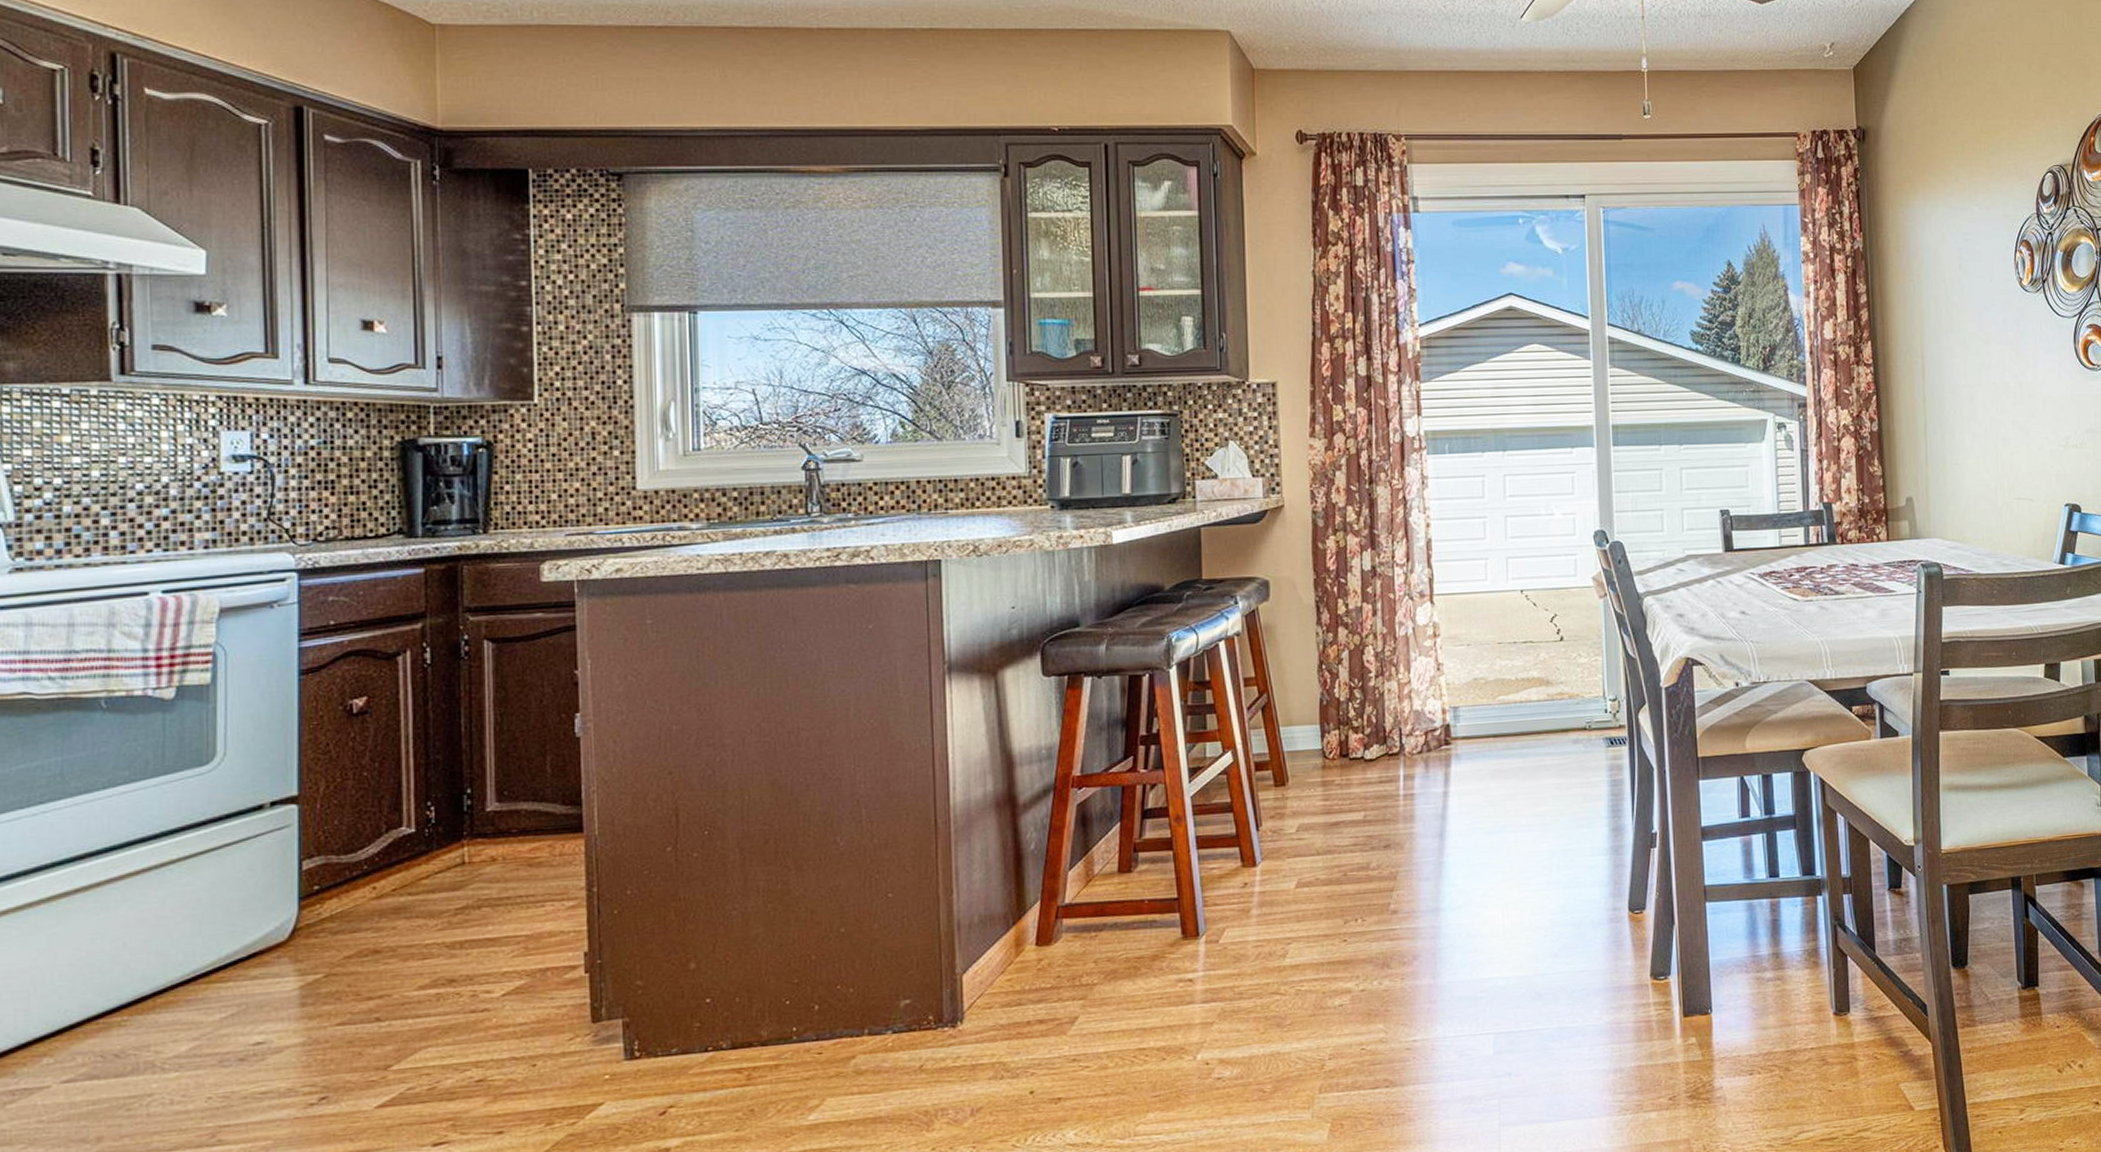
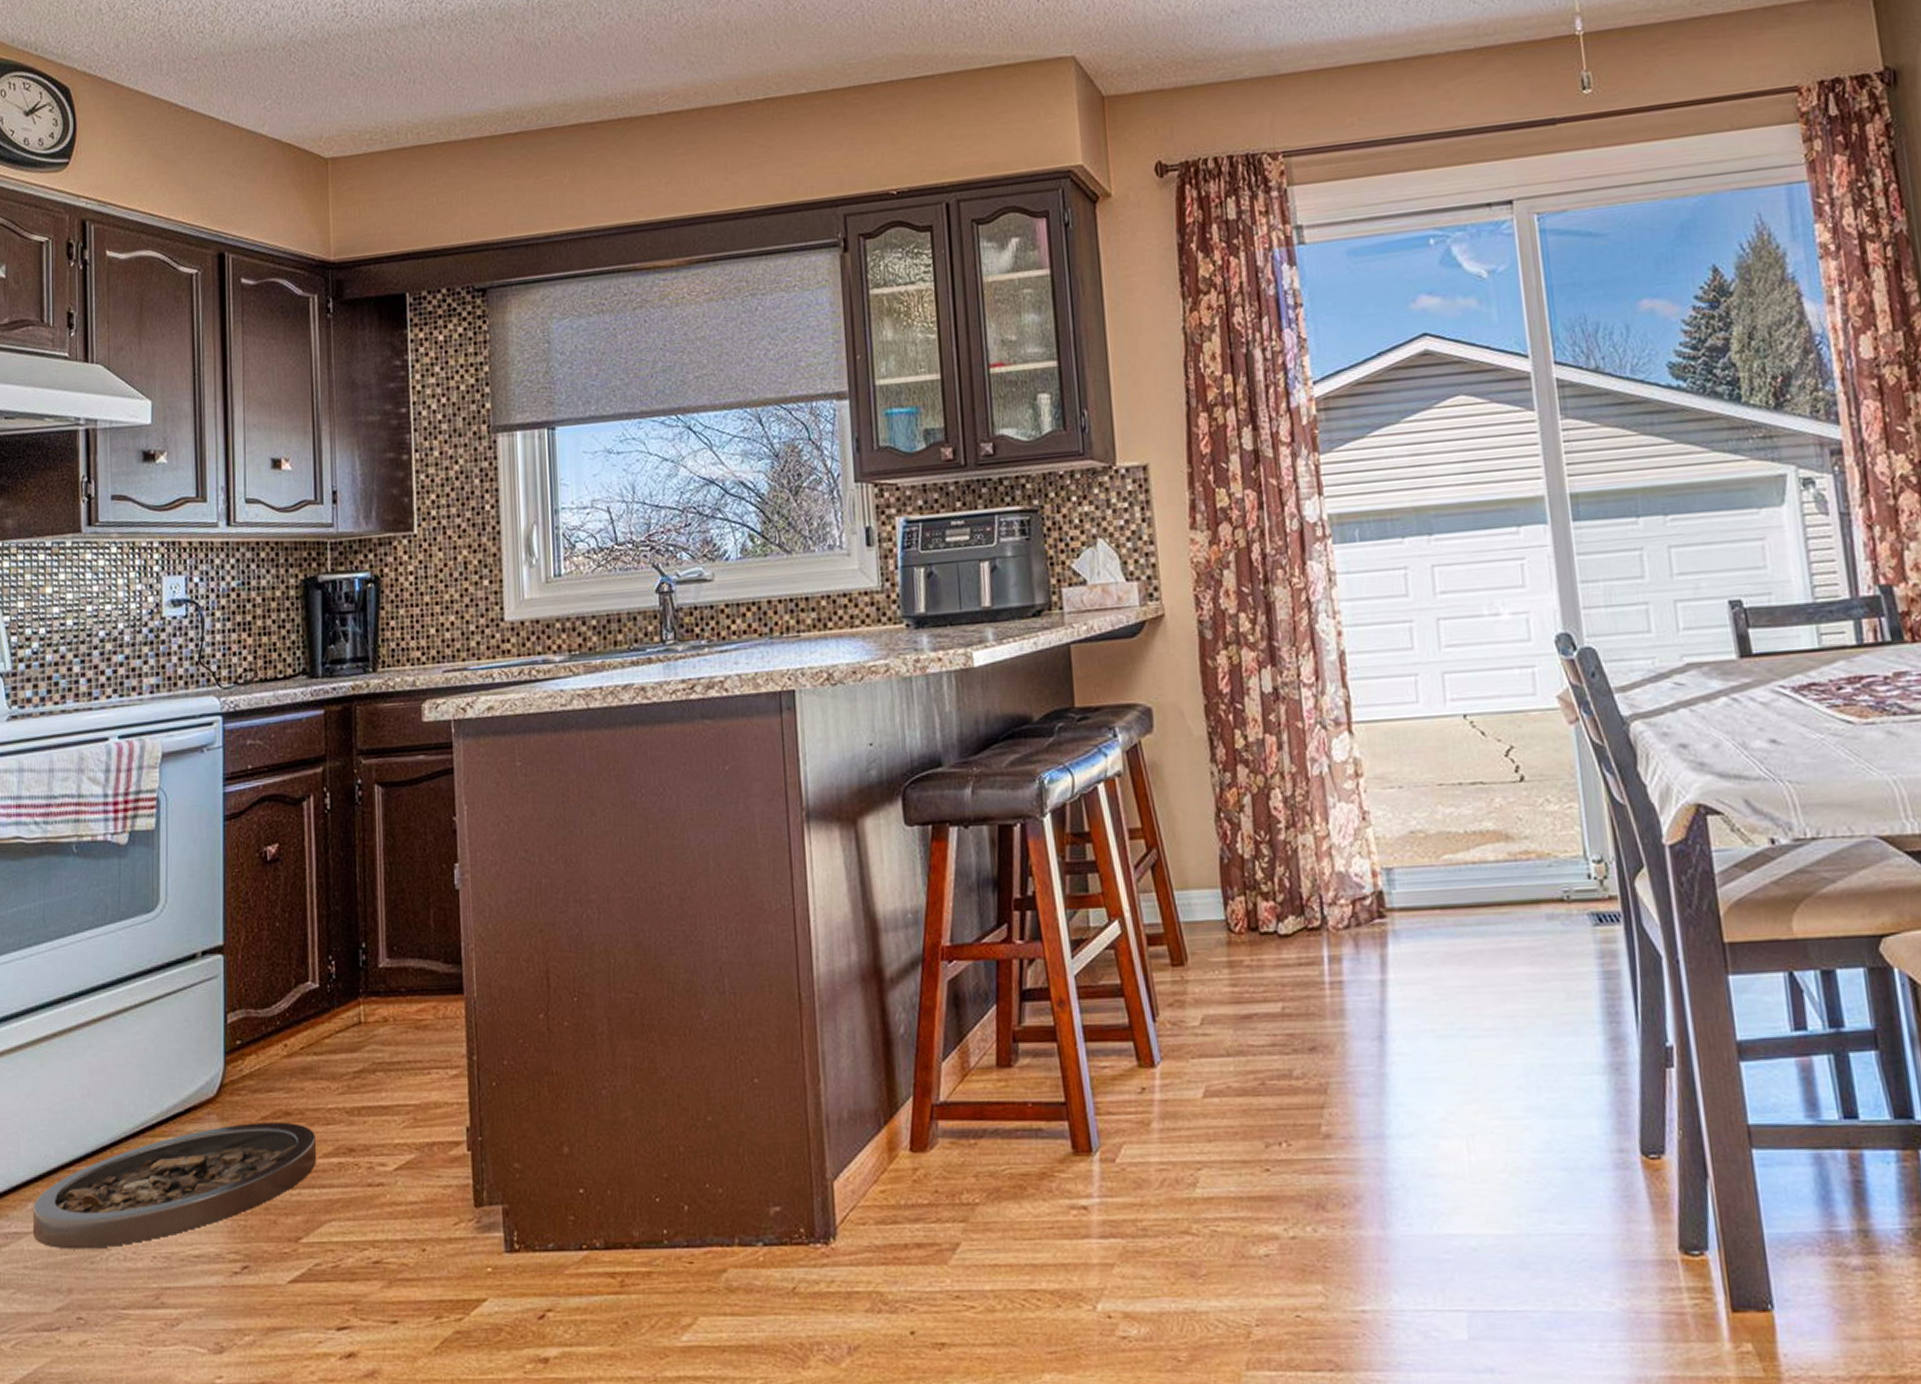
pet bowl: none [48,959,411,1100] -> present [32,1122,317,1250]

